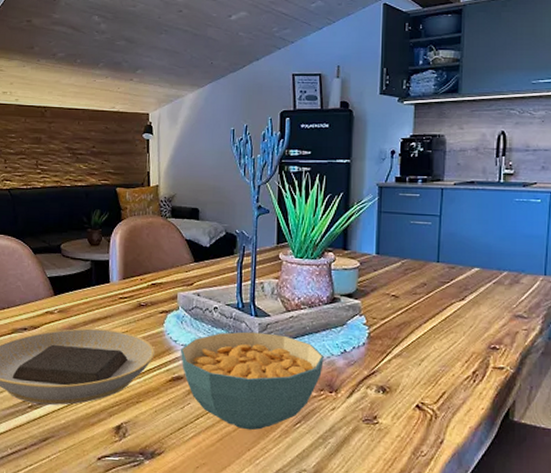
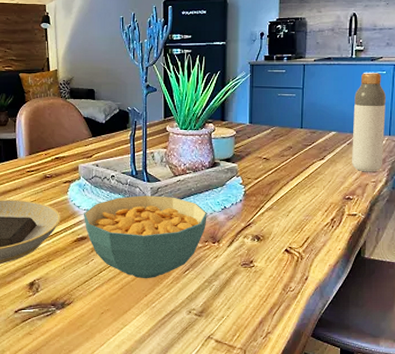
bottle: none [499,200,540,318] -> present [352,73,386,172]

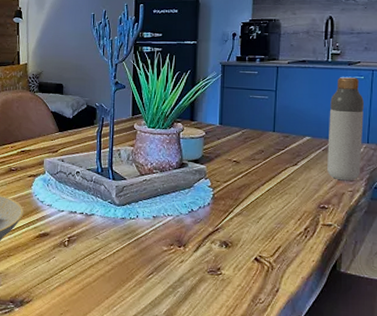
cereal bowl: present [83,195,207,279] -> none [46,193,173,281]

